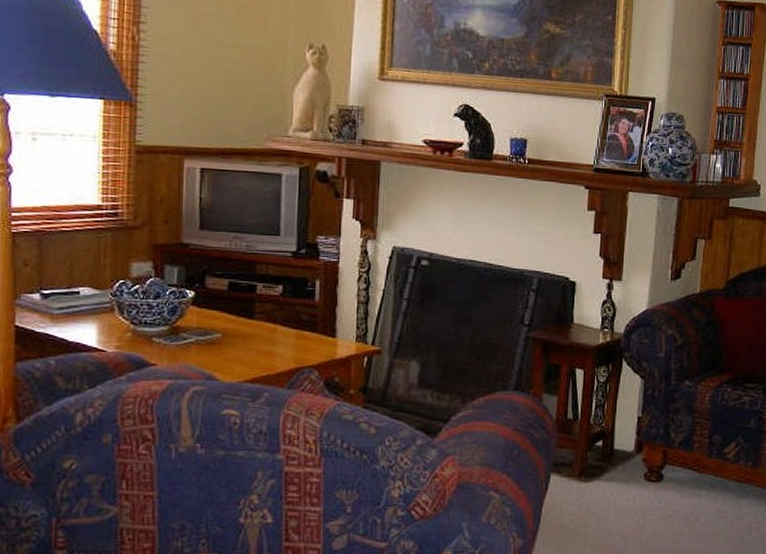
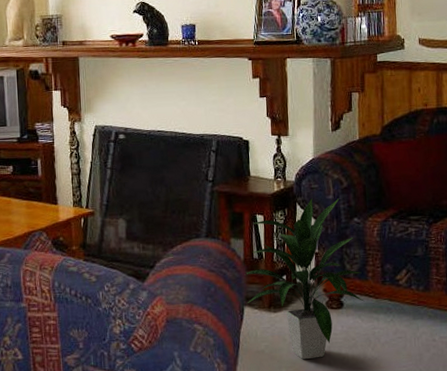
indoor plant: none [555,355,687,538] -> present [244,198,363,360]

